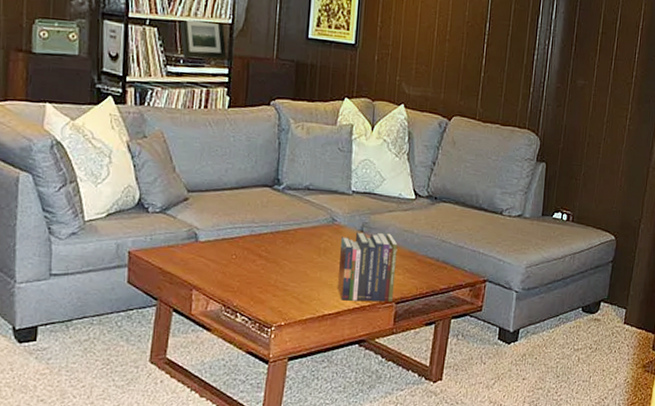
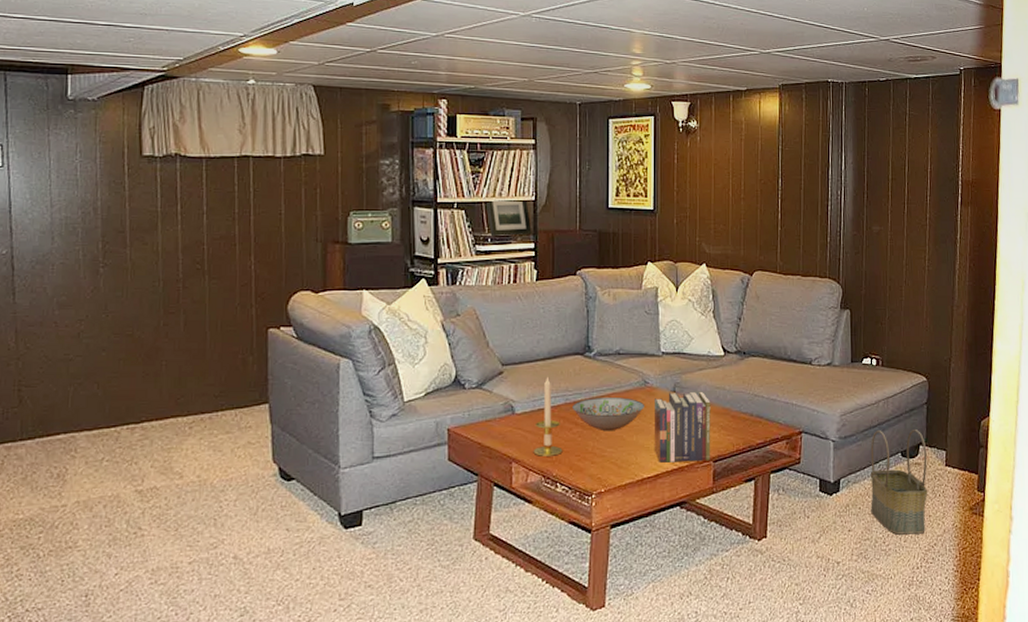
candle: none [214,206,245,286] -> present [533,376,563,456]
decorative bowl: none [257,231,331,266] -> present [572,397,644,432]
basket: none [546,285,608,387] -> present [870,428,928,535]

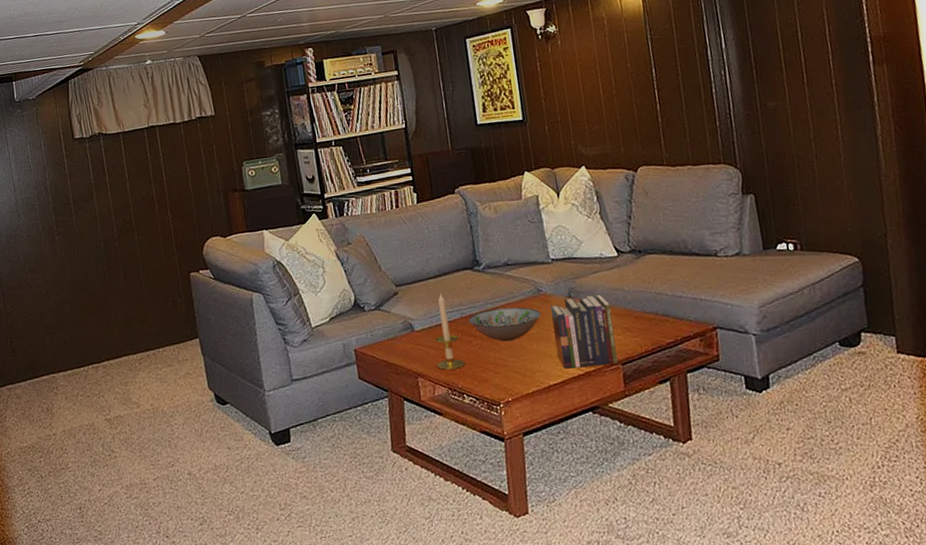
picture frame: present [485,200,532,237] -> none [359,130,407,168]
basket: present [870,428,928,535] -> none [799,314,883,432]

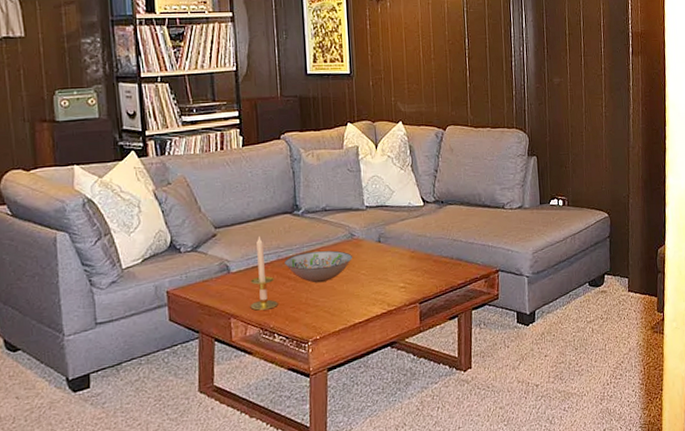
books: present [550,295,618,369] -> none [362,240,416,308]

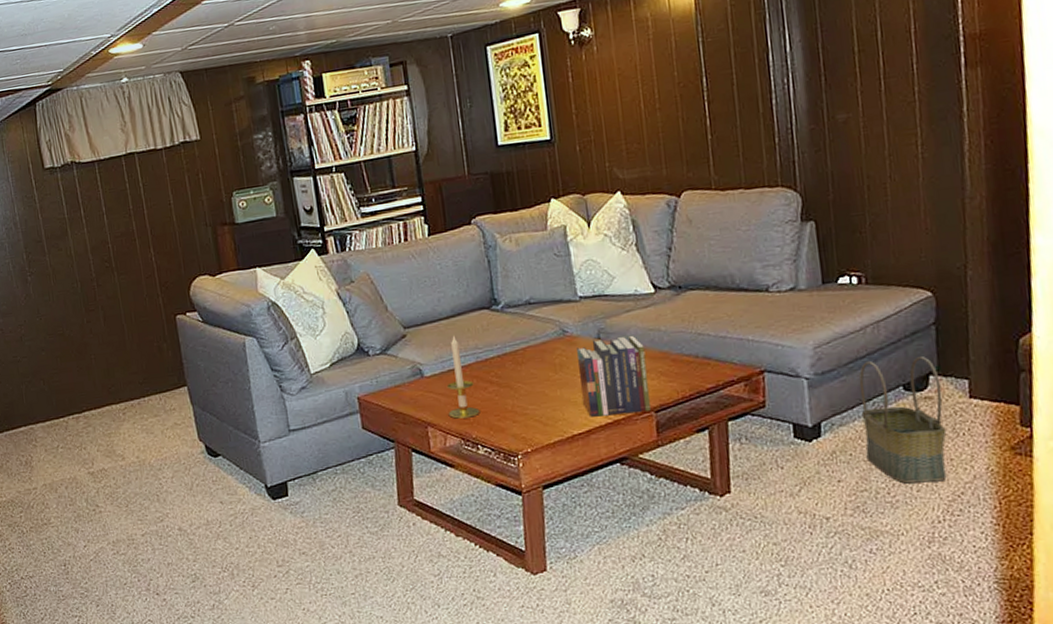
decorative bowl: present [285,250,352,283] -> none [485,350,566,388]
books: none [362,240,416,308] -> present [577,336,651,417]
basket: none [561,260,614,357] -> present [858,355,947,484]

